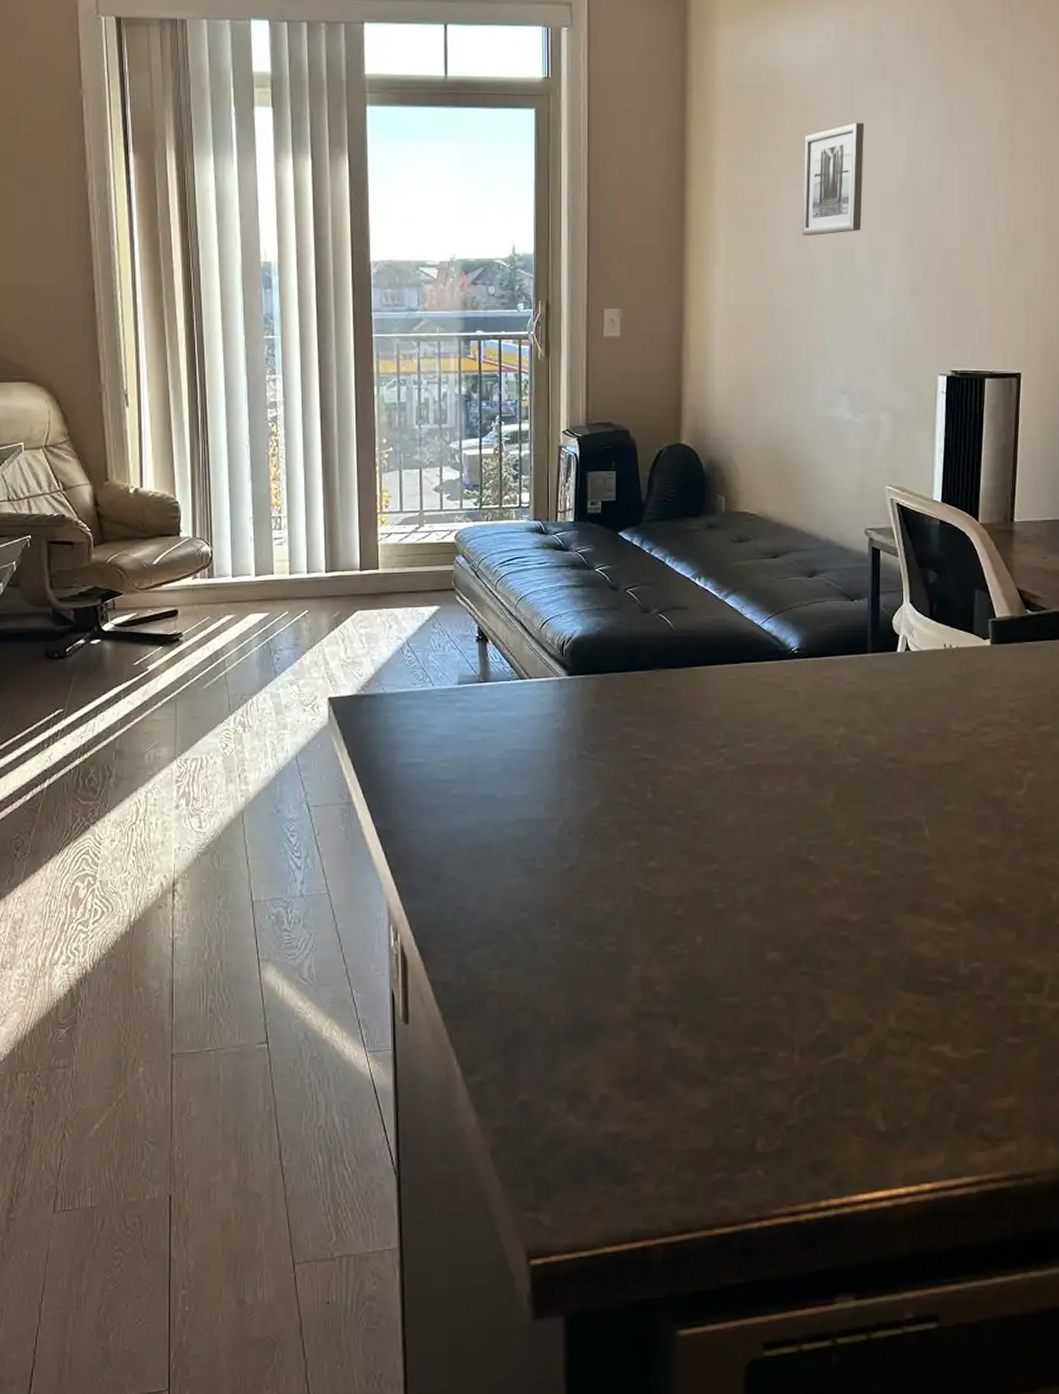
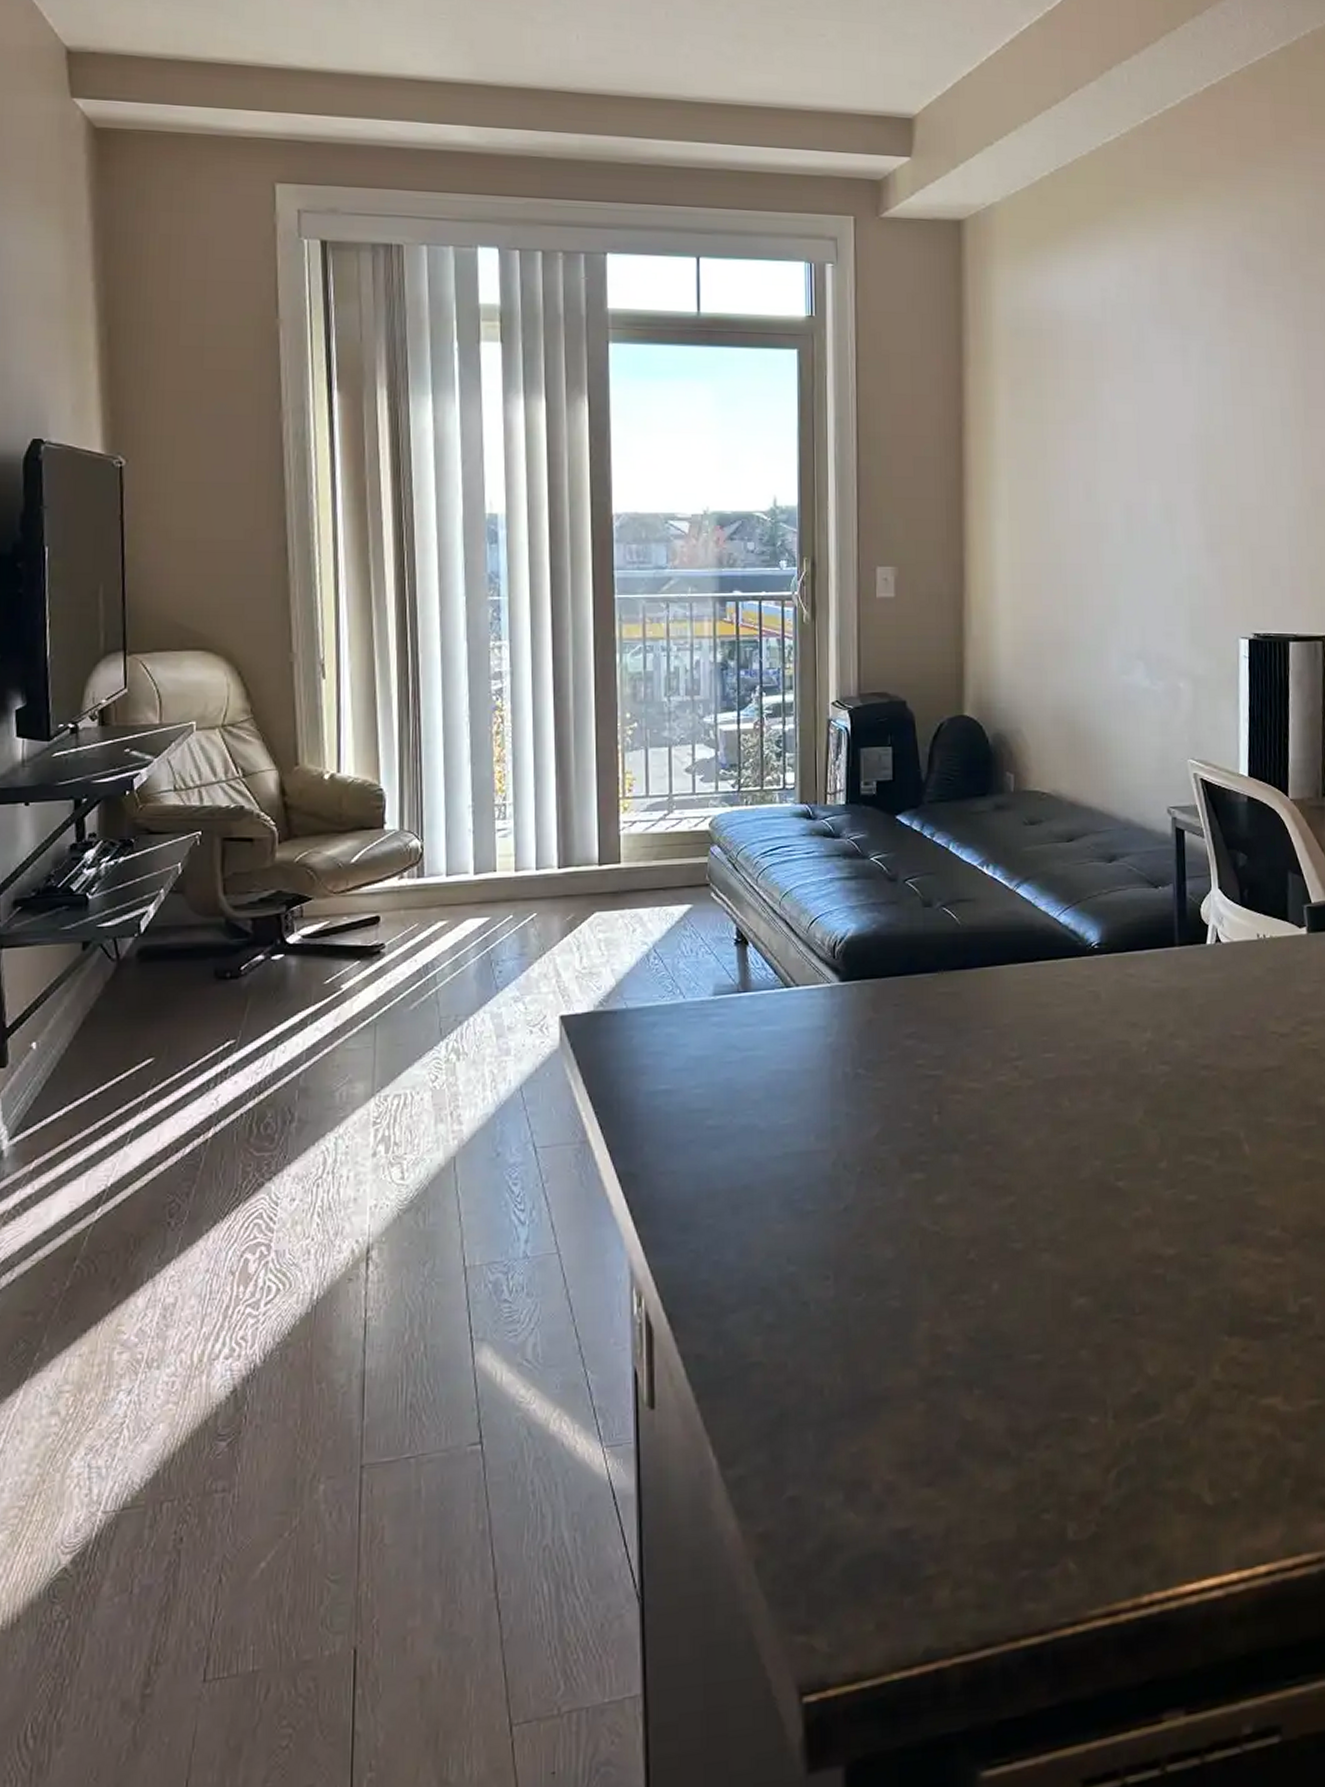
wall art: present [802,123,865,236] -> none [1089,370,1153,489]

